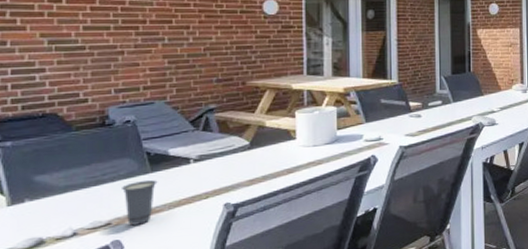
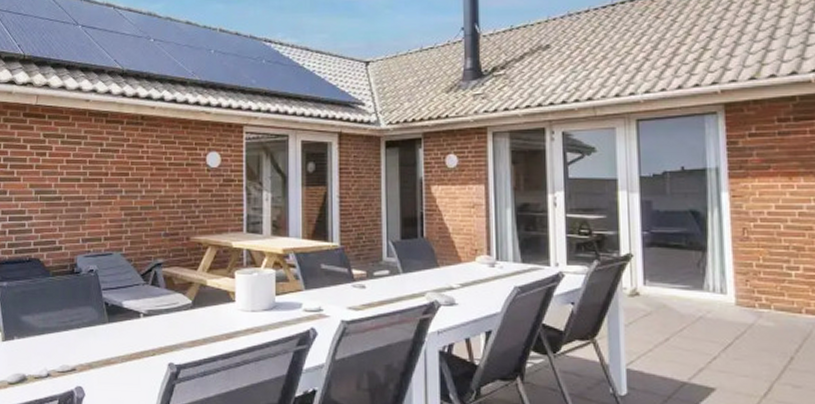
cup: present [122,180,158,226] -> none [85,331,113,374]

